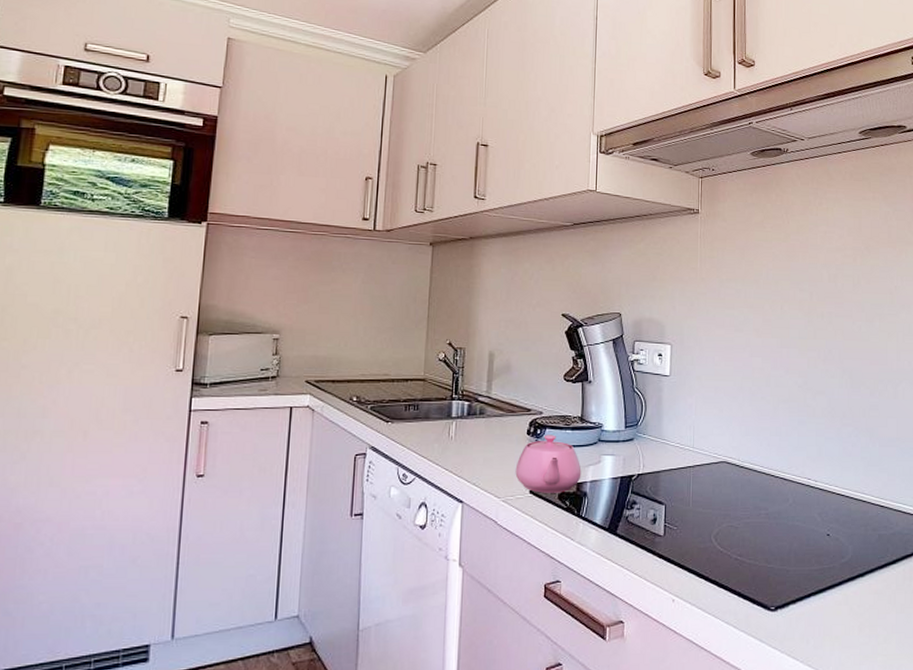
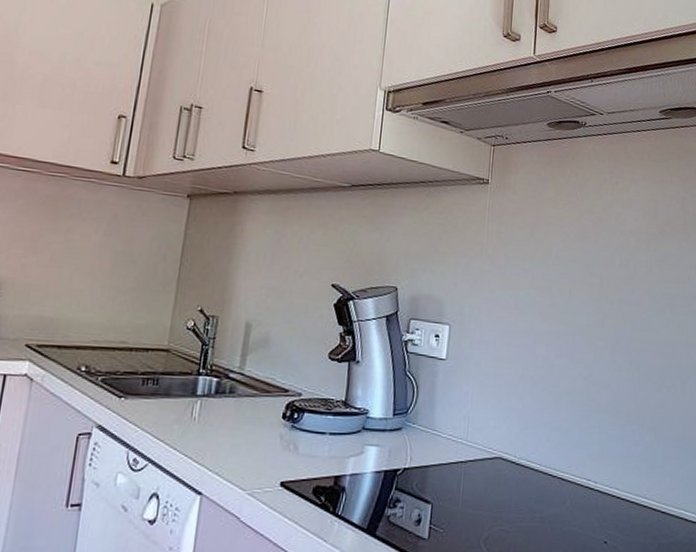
teapot: present [515,434,582,493] -> none [265,419,341,487]

